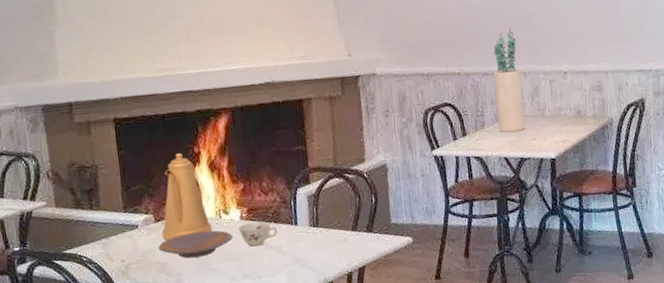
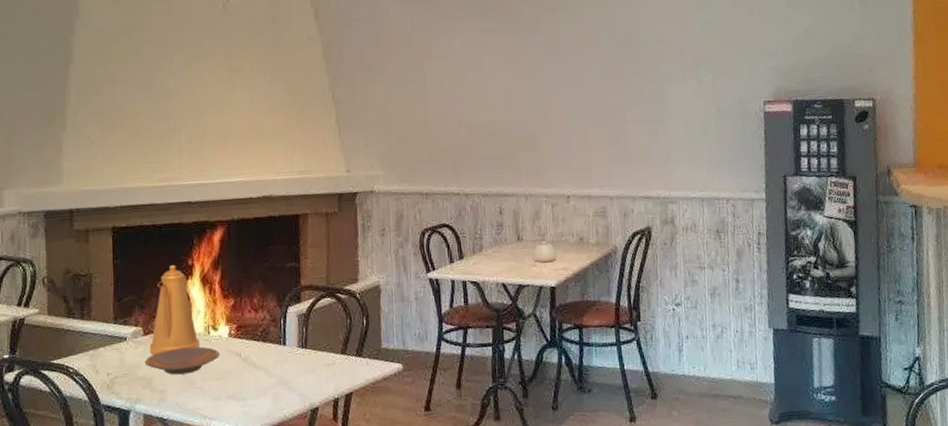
teacup: present [238,221,278,247] -> none [225,340,266,366]
vase: present [493,27,525,133] -> none [494,147,525,258]
sugar bowl: none [532,115,556,136] -> present [532,241,557,263]

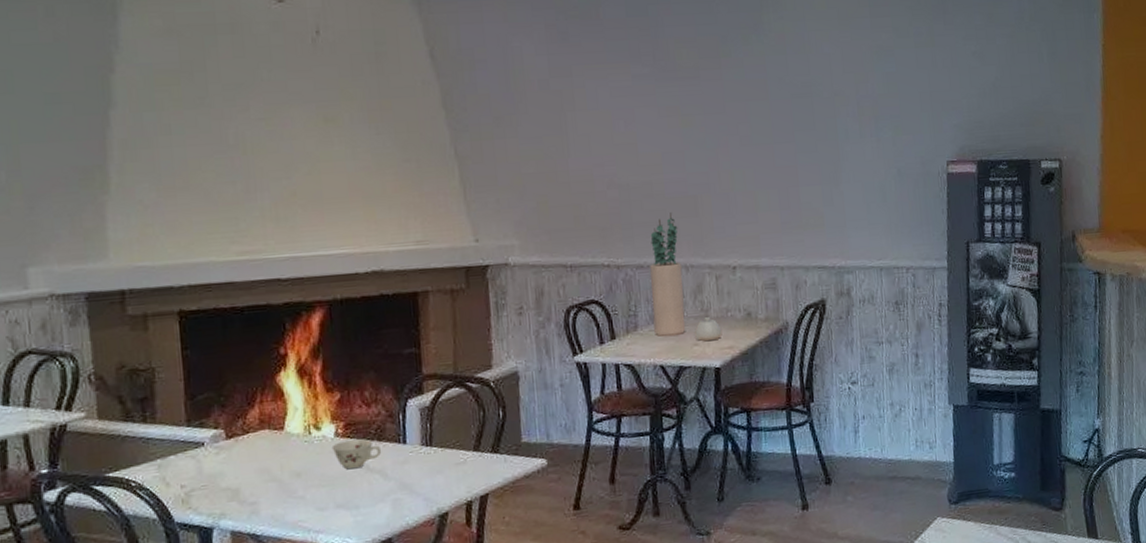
saucer: present [144,346,221,375] -> none [228,449,326,484]
coffee pot: present [149,265,200,354] -> none [234,355,299,461]
teacup: none [225,340,266,366] -> present [331,439,382,470]
vase: none [494,147,525,258] -> present [650,212,686,337]

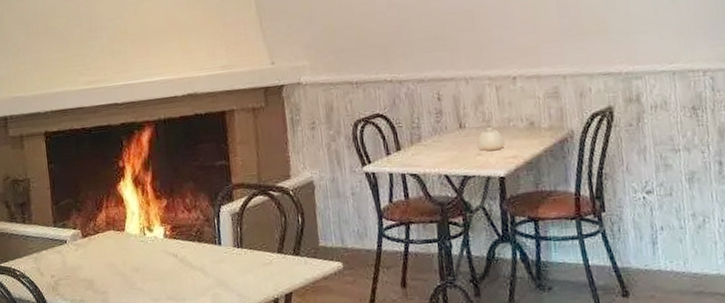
teacup: present [331,439,382,470] -> none [162,240,202,267]
vase: present [650,212,686,337] -> none [429,27,469,147]

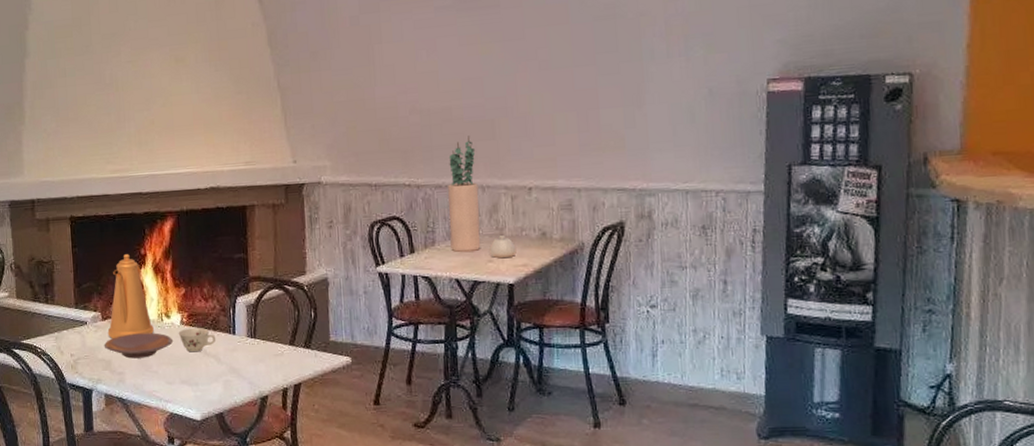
saucer: none [85,248,158,277] -> present [104,333,174,359]
coffee pot: none [88,167,137,256] -> present [107,254,154,338]
teacup: none [162,240,202,267] -> present [178,328,216,352]
vase: none [429,27,469,147] -> present [448,135,481,253]

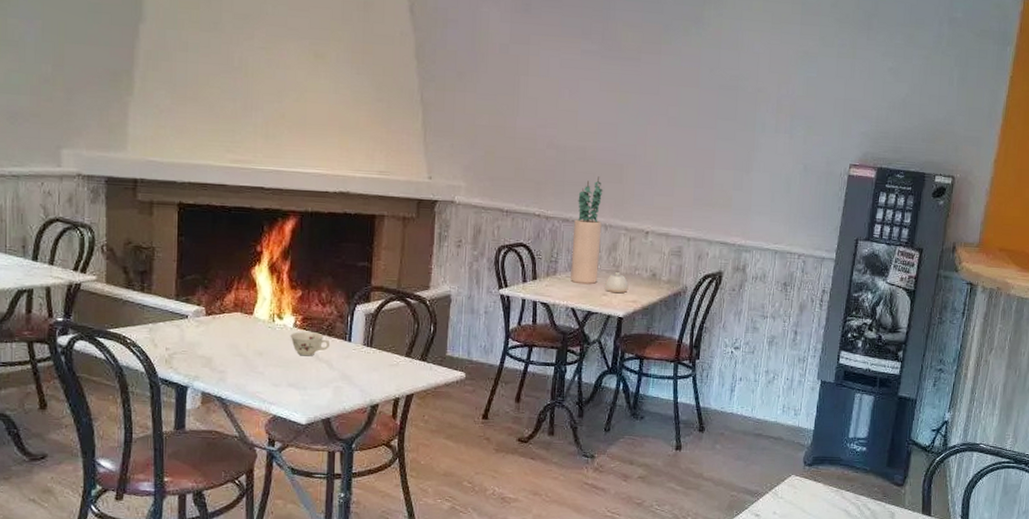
saucer: present [104,333,174,359] -> none [205,332,284,358]
coffee pot: present [107,254,154,338] -> none [211,249,263,335]

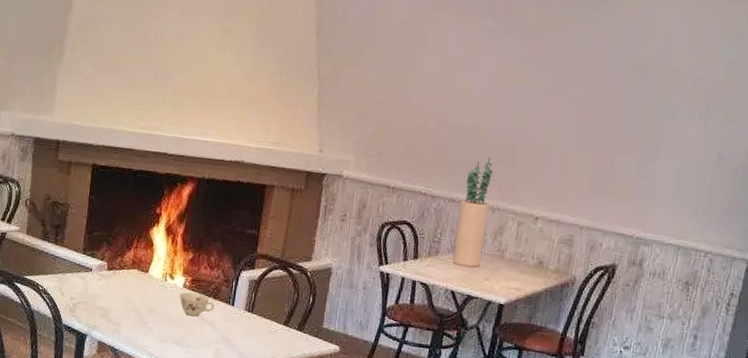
sugar bowl: present [604,272,629,294] -> none [486,257,513,280]

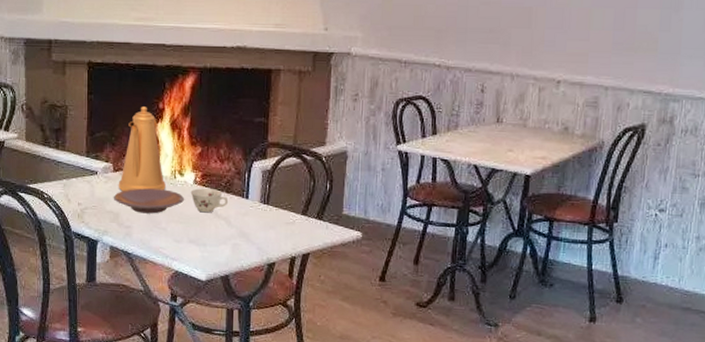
saucer: none [105,287,174,314] -> present [113,188,185,214]
coffee pot: none [110,210,156,292] -> present [118,106,166,191]
vase: present [452,157,494,268] -> none [473,21,510,140]

